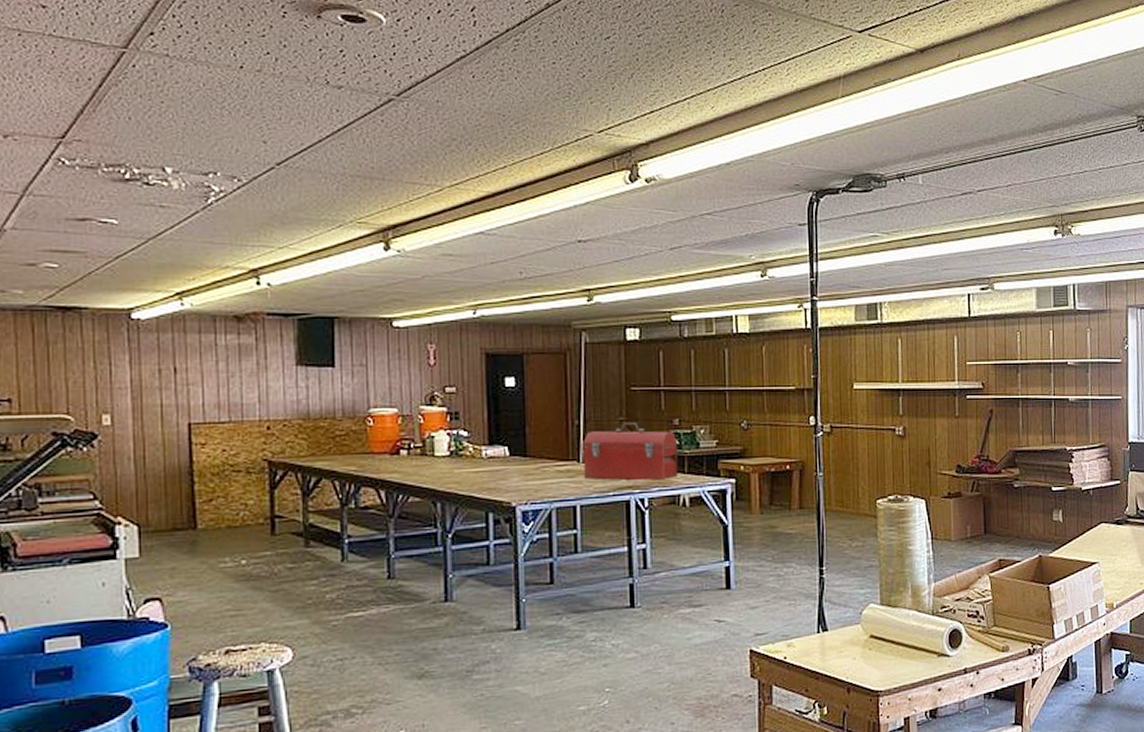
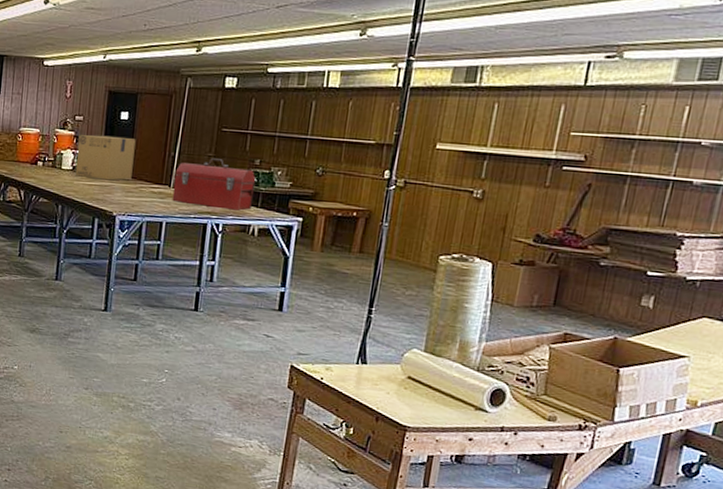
cardboard box: none [453,408,530,464] -> present [75,135,136,181]

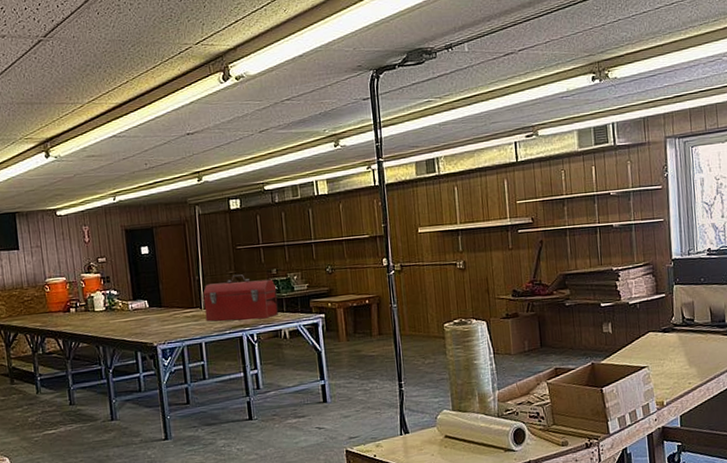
cardboard box: present [75,135,136,181] -> none [105,270,164,316]

